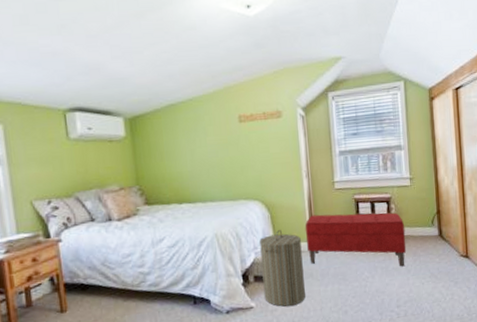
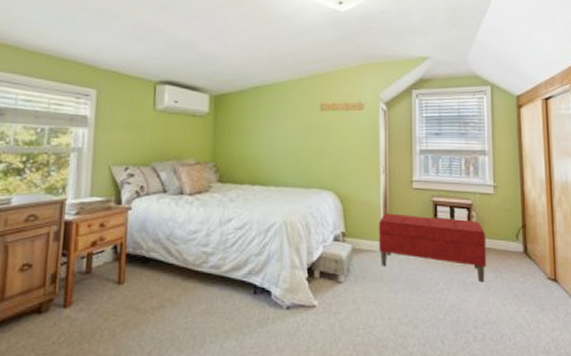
laundry hamper: present [260,230,305,307] -> none [329,225,373,310]

